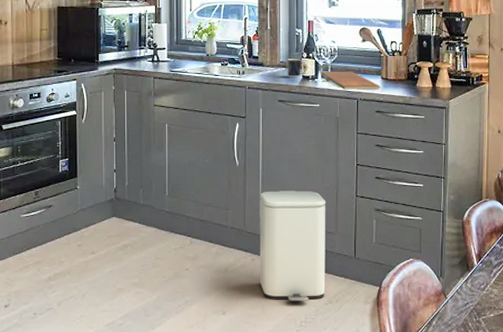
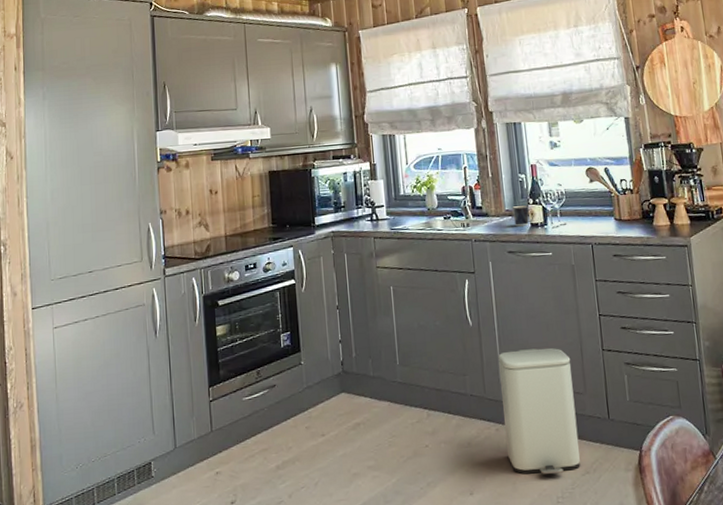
chopping board: present [320,71,380,90] -> none [549,214,615,235]

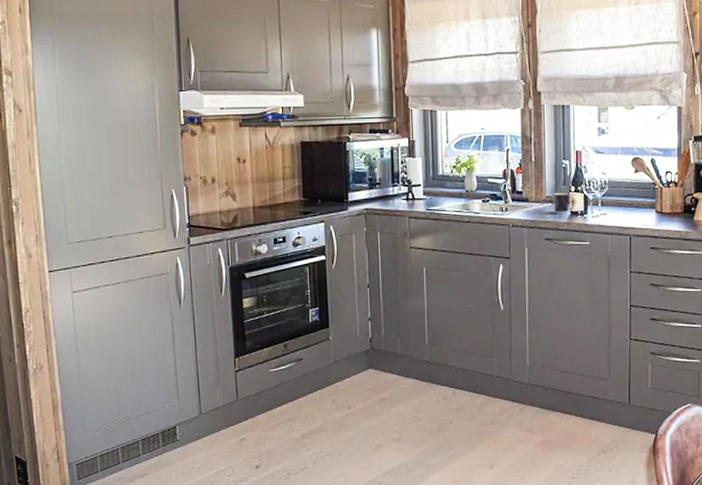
pedal bin: present [498,347,581,474] -> none [527,334,599,452]

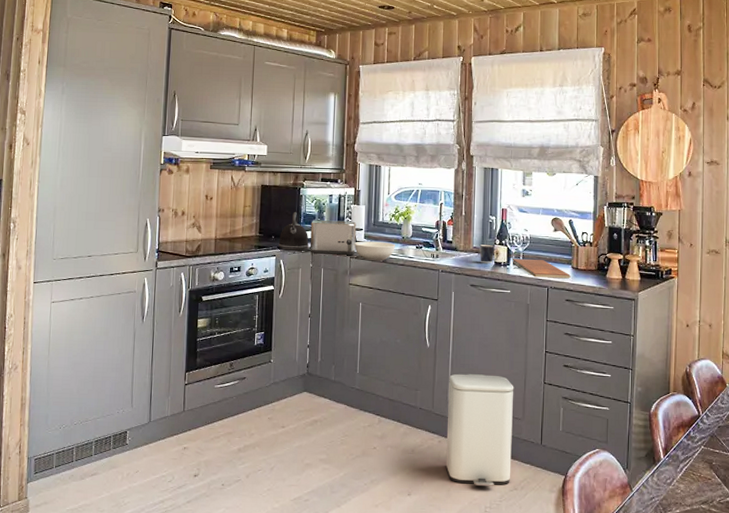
kettle: none [326,169,361,215] -> present [278,211,309,251]
toaster: none [361,176,419,217] -> present [310,220,361,256]
bowl: none [412,197,459,220] -> present [354,241,395,262]
pedal bin: none [527,334,599,452] -> present [445,373,514,486]
chopping board: none [589,205,655,226] -> present [512,258,571,279]

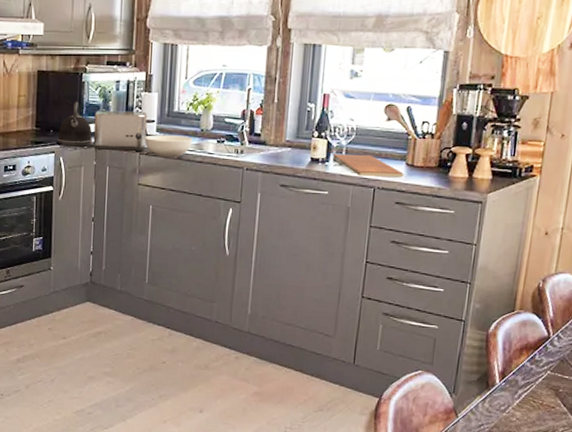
pedal bin: present [445,373,514,486] -> none [242,285,326,406]
mug: present [479,245,499,264] -> none [293,138,316,160]

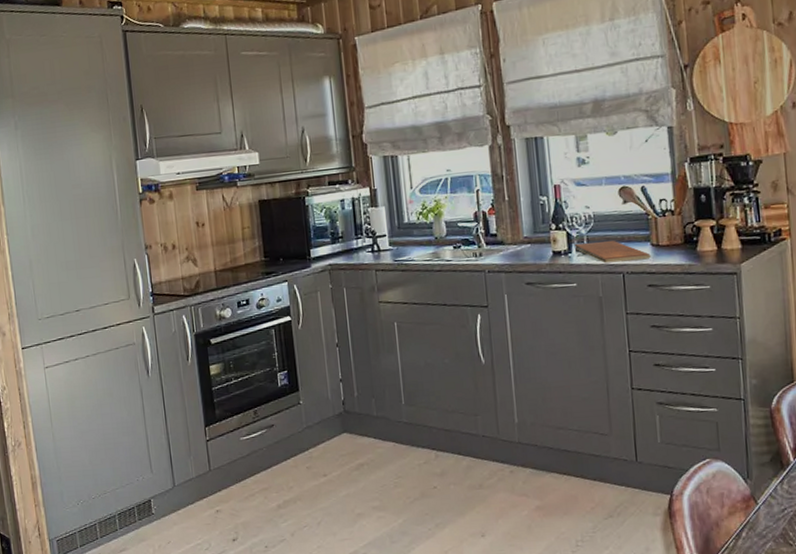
kettle: present [57,101,92,147] -> none [288,225,325,273]
toaster: present [93,110,152,152] -> none [323,227,384,273]
bowl: present [144,135,192,158] -> none [377,246,428,272]

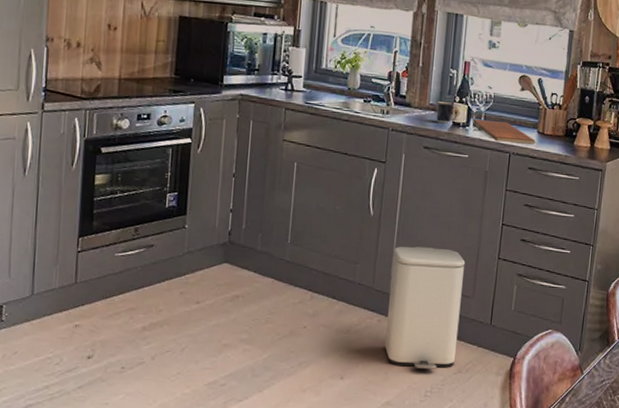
pedal bin: none [513,386,604,517] -> present [384,246,466,369]
mug: none [531,231,557,255] -> present [436,101,458,124]

